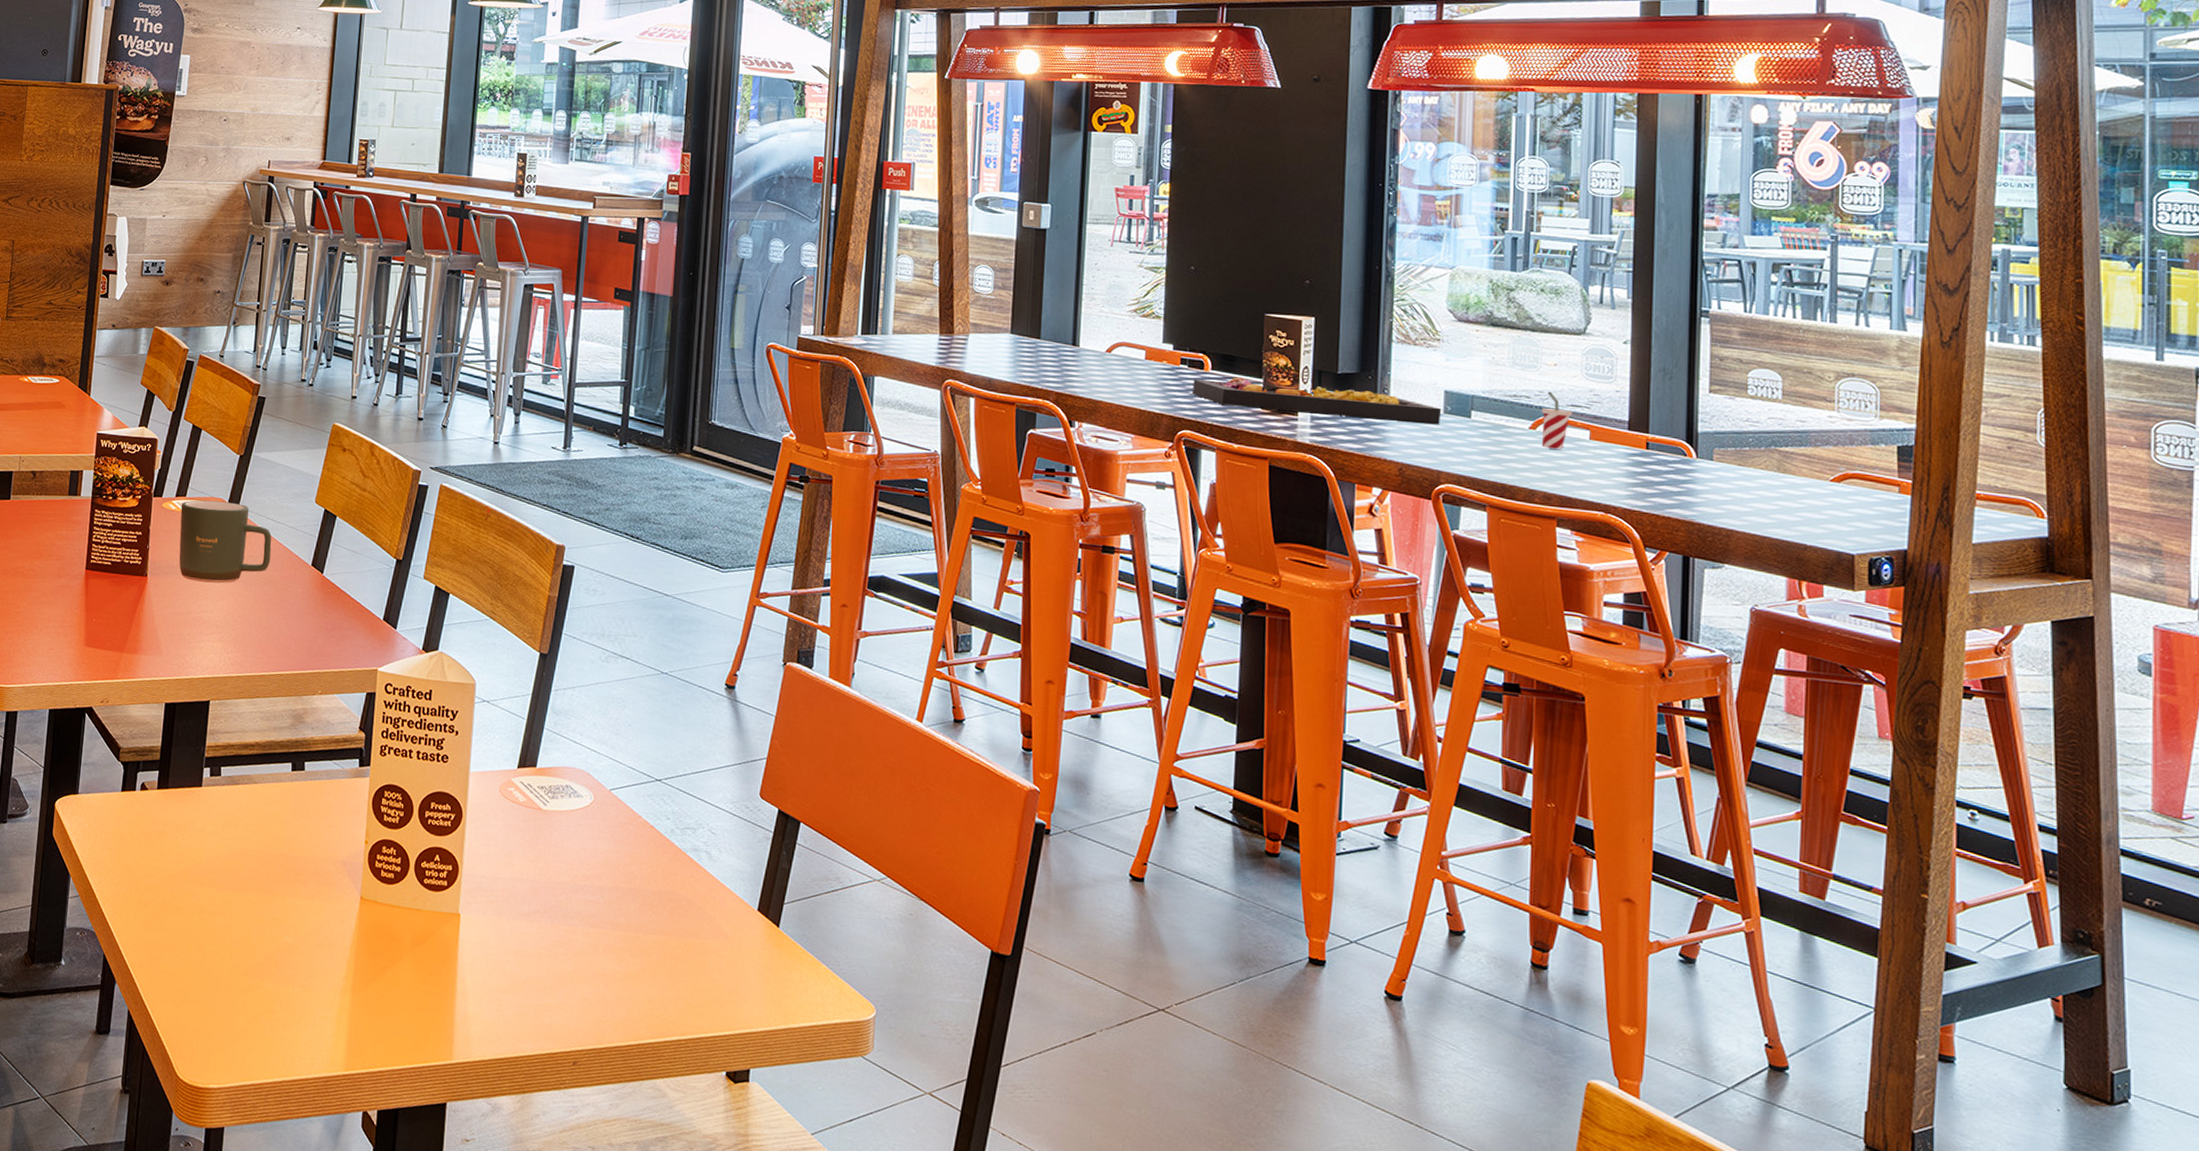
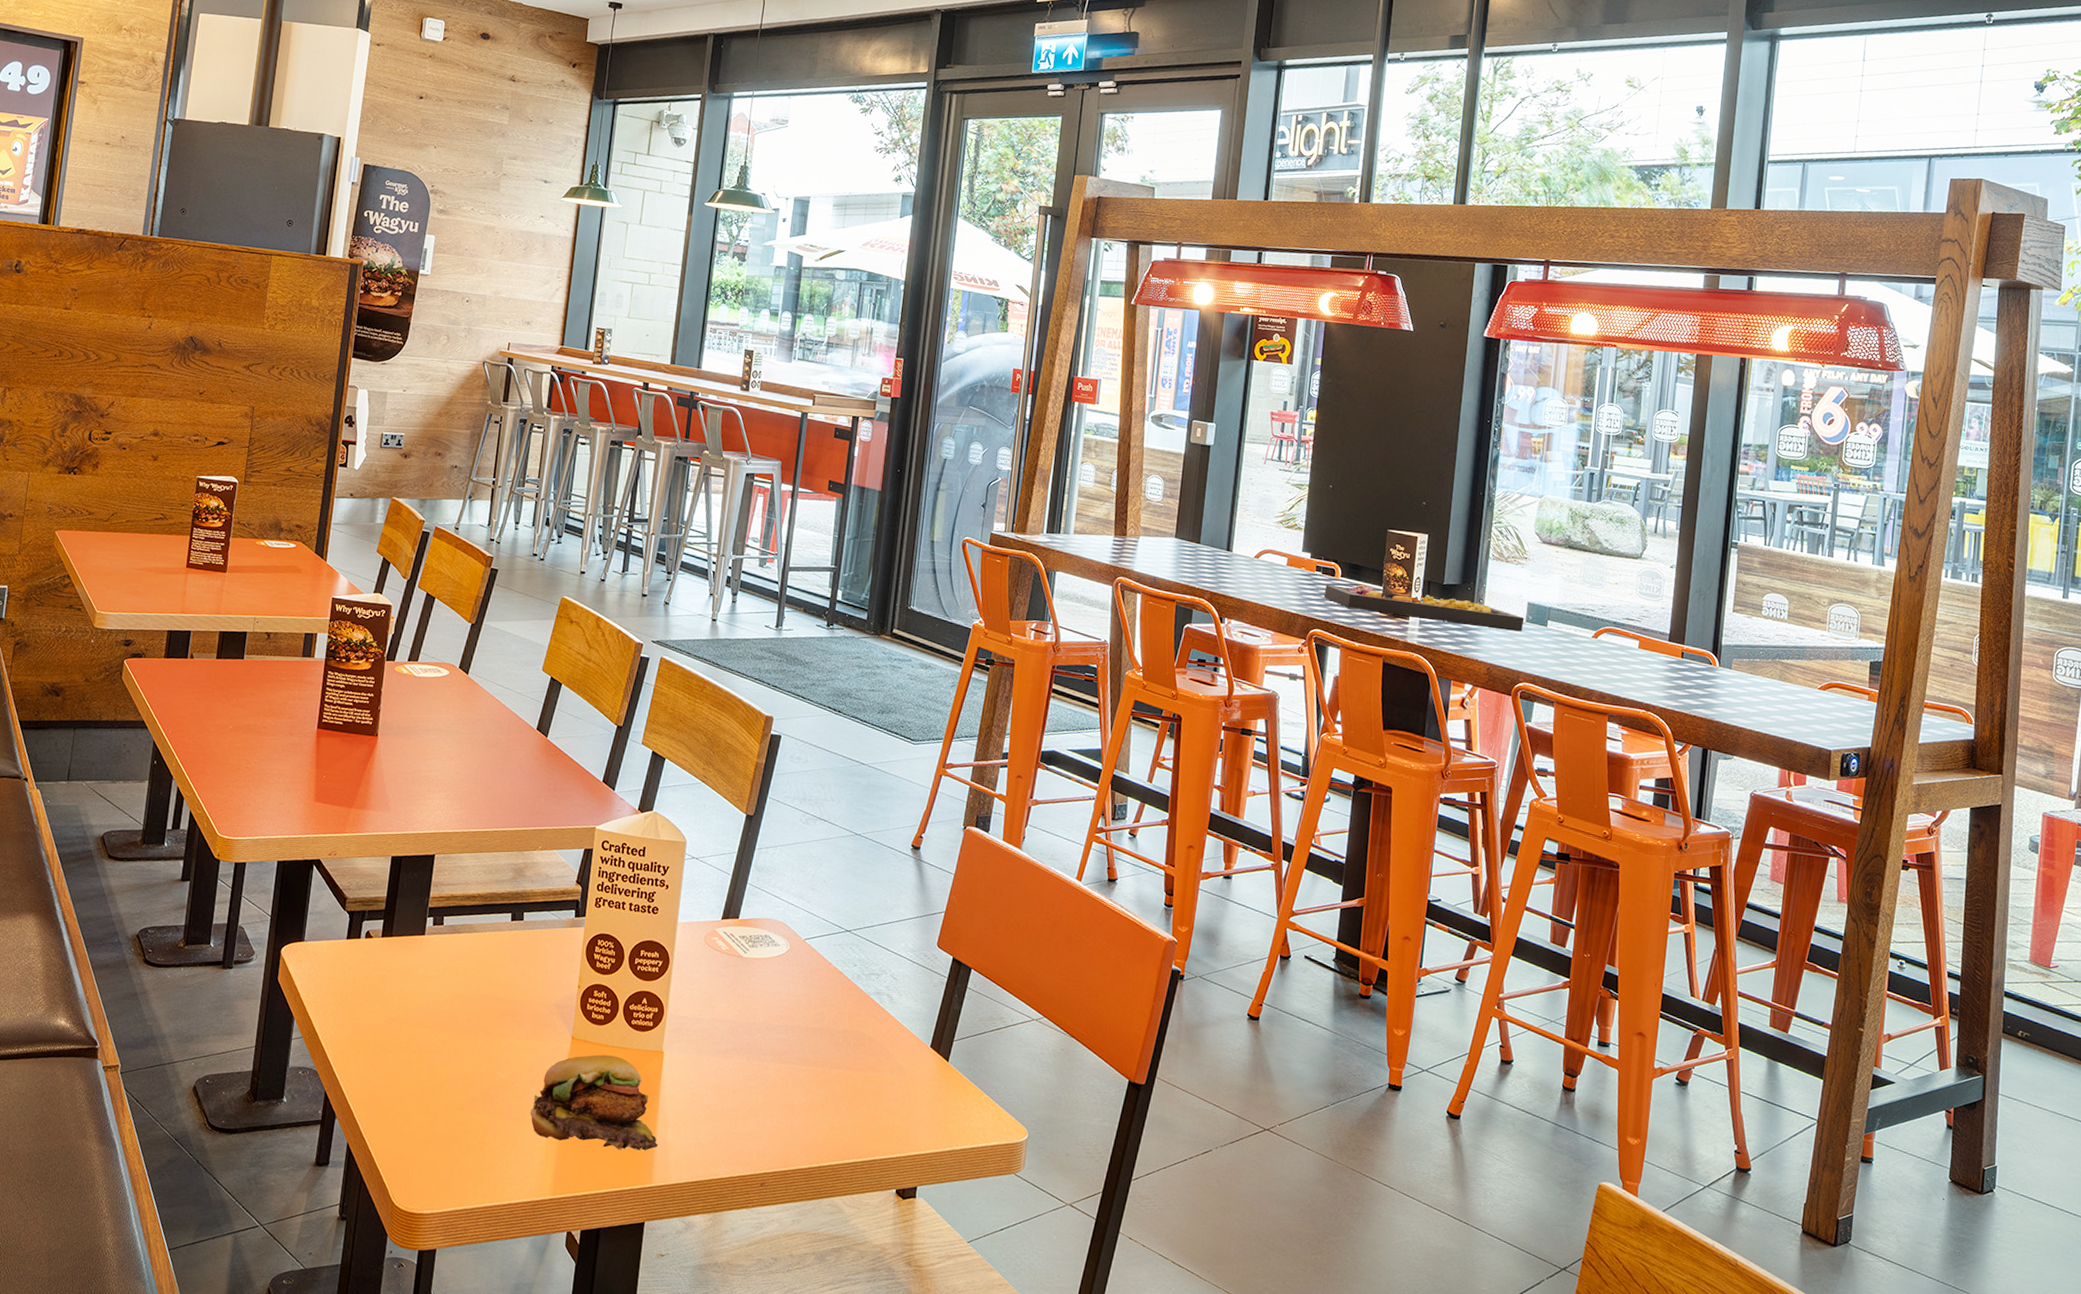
mug: present [179,500,272,584] -> none [409,665,500,745]
burger: none [318,916,458,1023] -> present [530,1054,658,1150]
beverage cup: present [1541,391,1573,450] -> none [1600,606,1627,656]

